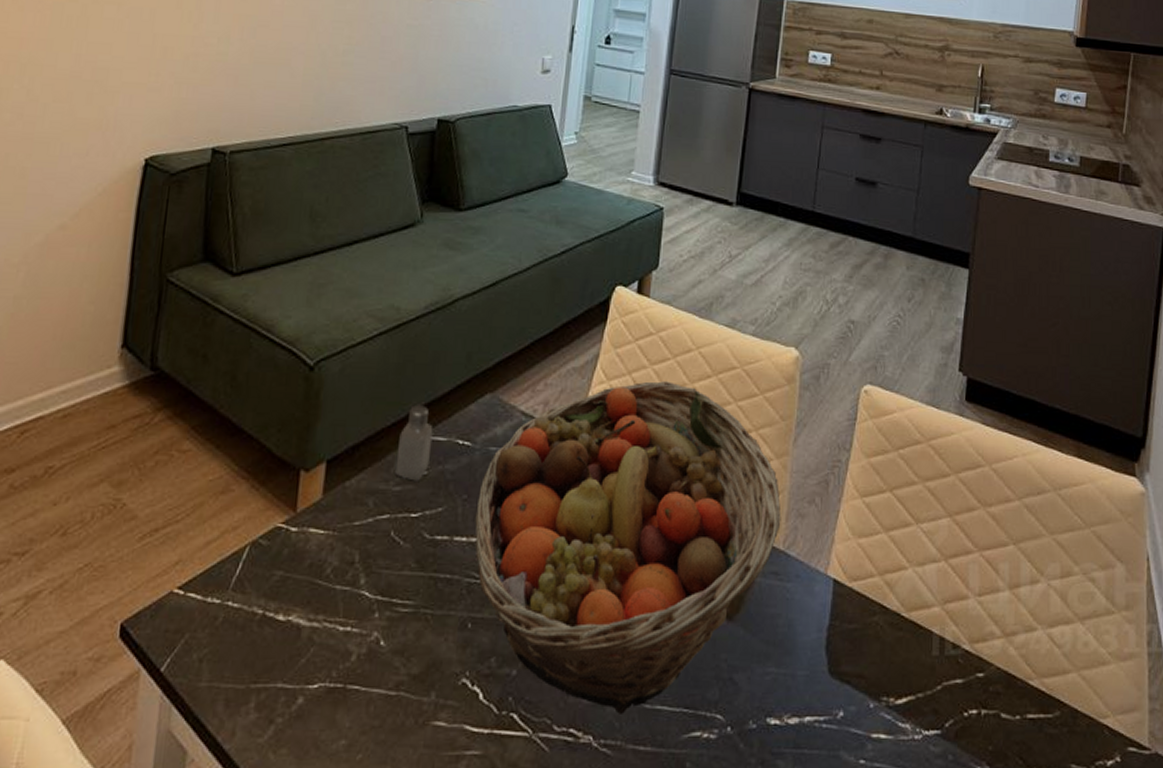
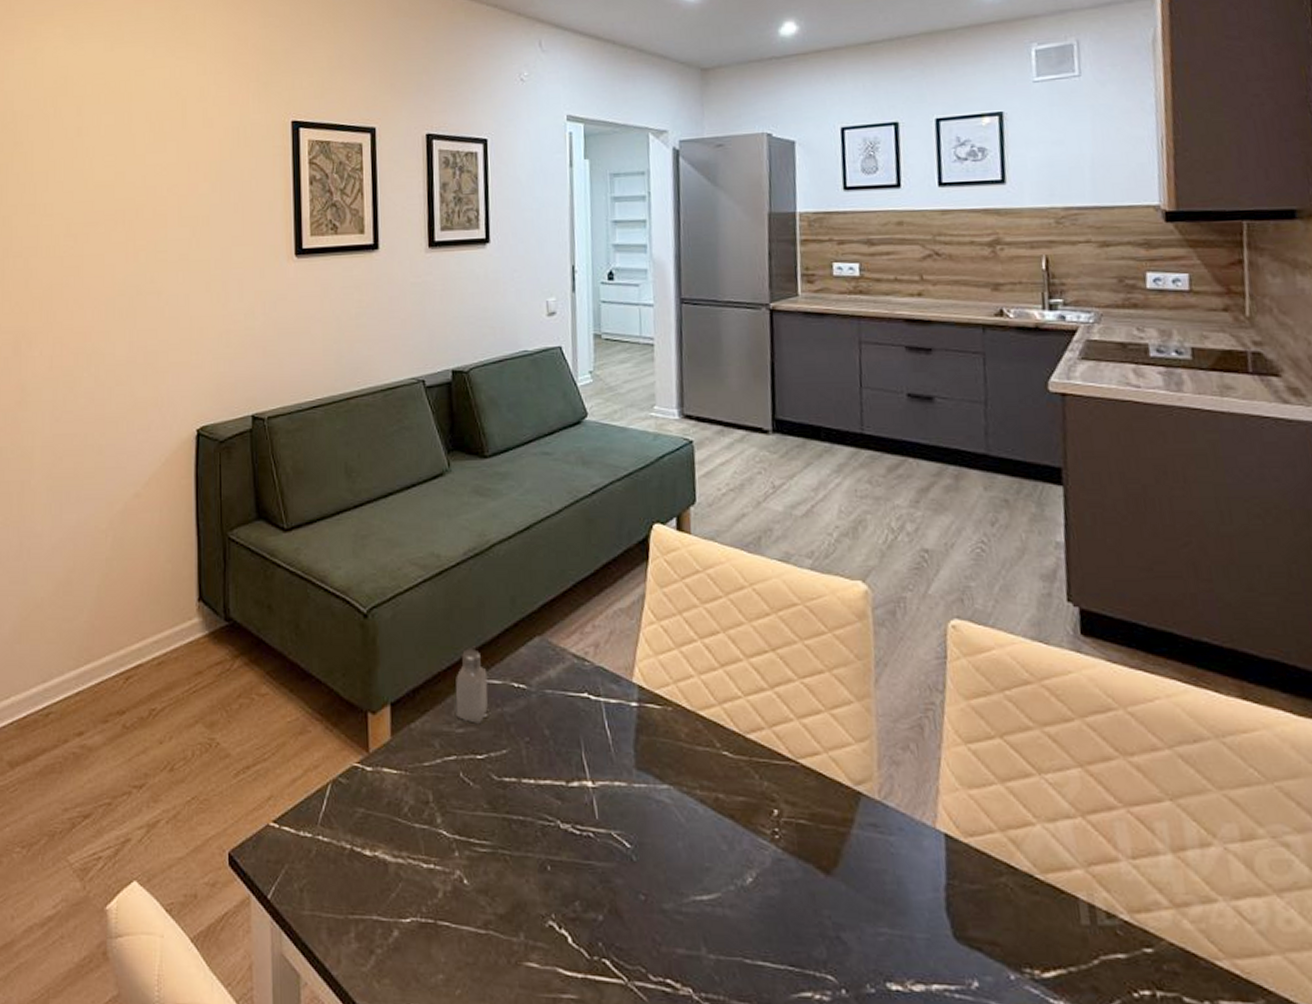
fruit basket: present [474,381,782,714] -> none [540,620,873,968]

